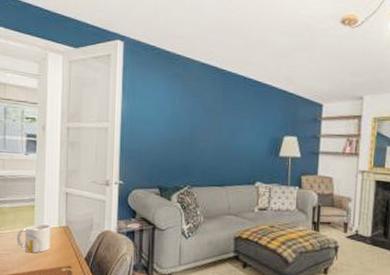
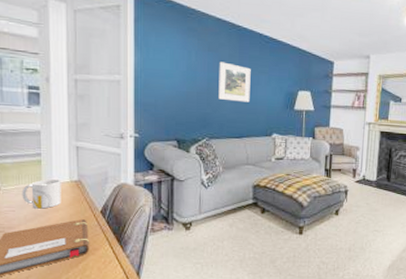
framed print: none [201,107,234,149] -> present [218,61,251,102]

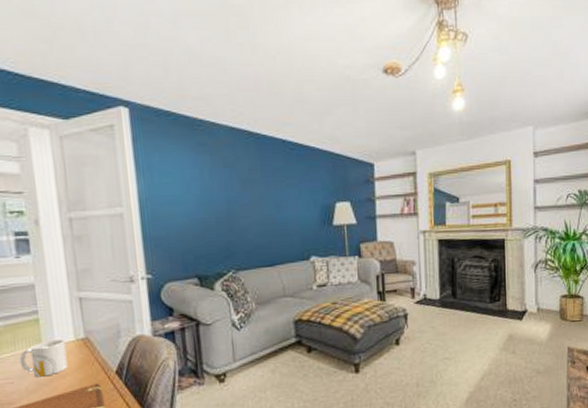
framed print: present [218,61,251,102] -> none [238,178,279,224]

